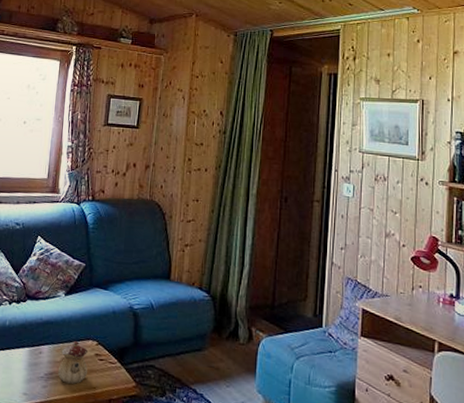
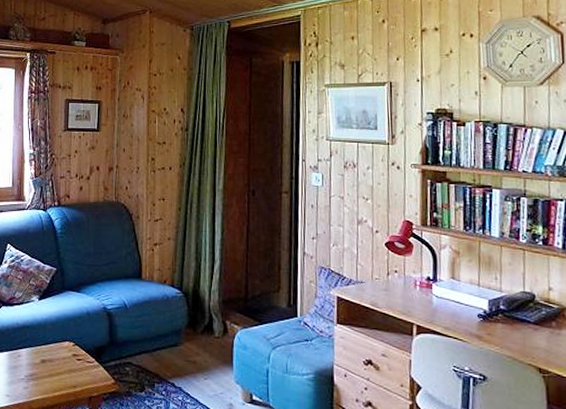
teapot: present [57,341,88,384] -> none [37,343,66,384]

